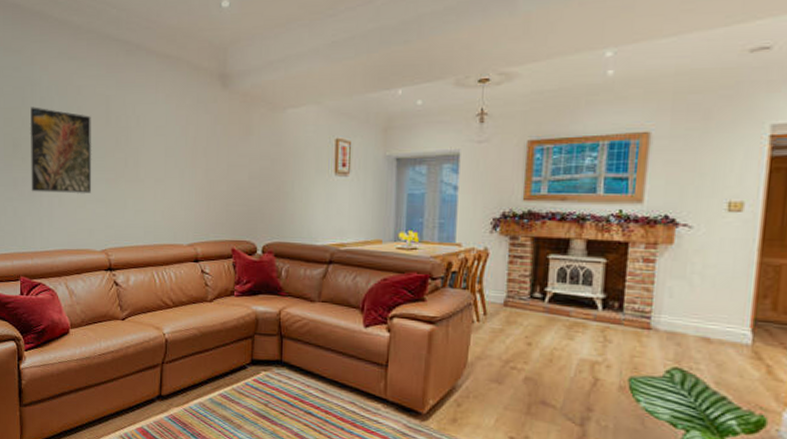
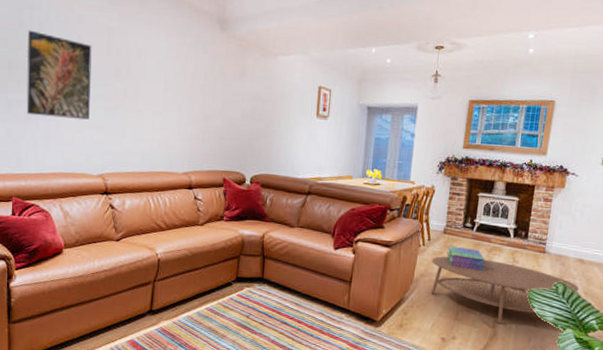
coffee table: none [490,334,705,423] -> present [431,256,579,325]
stack of books: none [510,321,565,353] -> present [446,246,486,271]

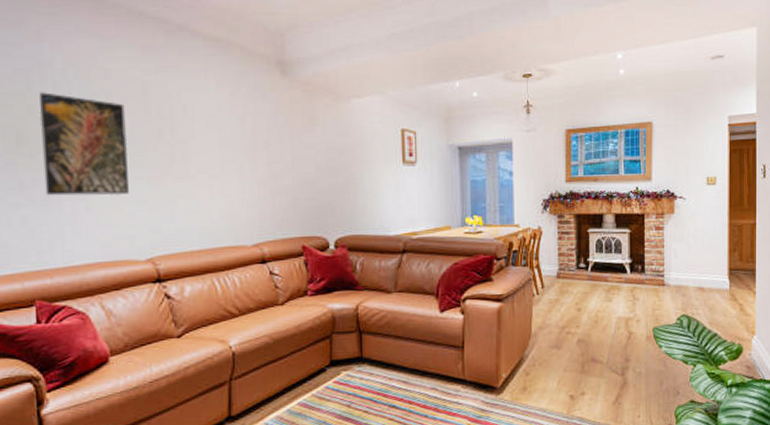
coffee table: present [431,256,579,325] -> none [548,300,703,371]
stack of books: present [446,246,486,271] -> none [563,290,606,314]

